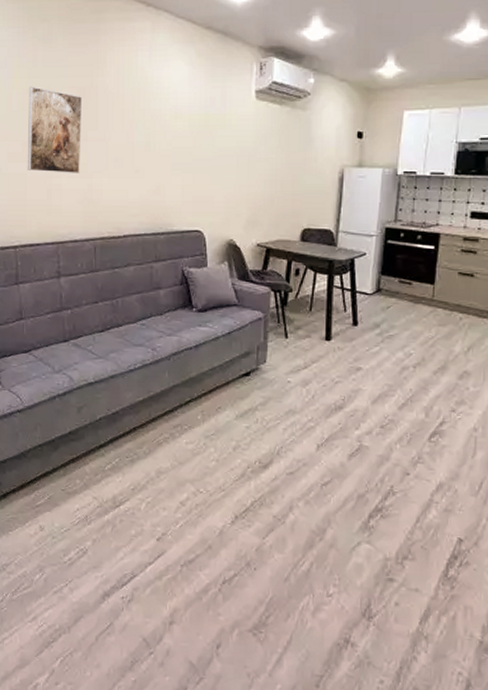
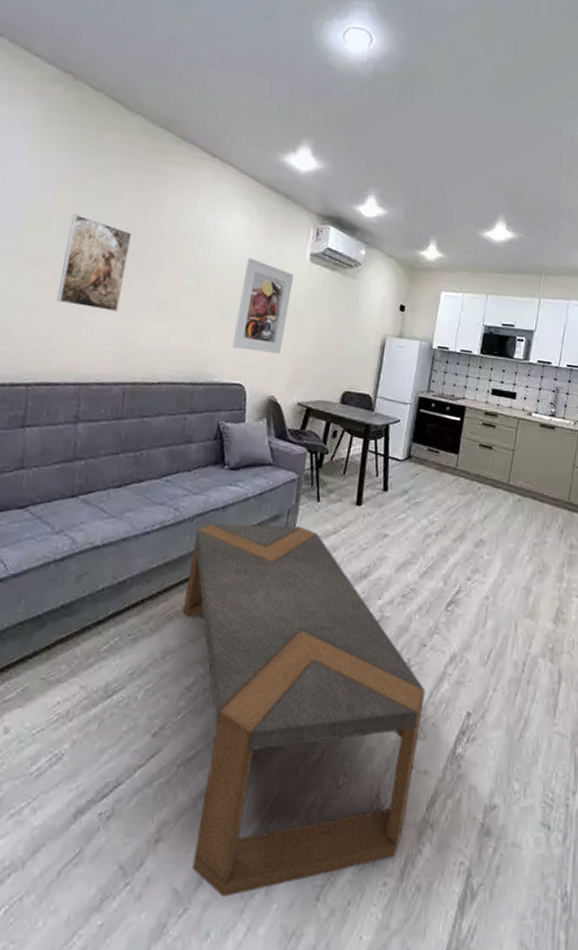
coffee table: none [171,361,412,674] -> present [183,523,425,897]
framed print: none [187,104,240,197] -> present [232,257,293,354]

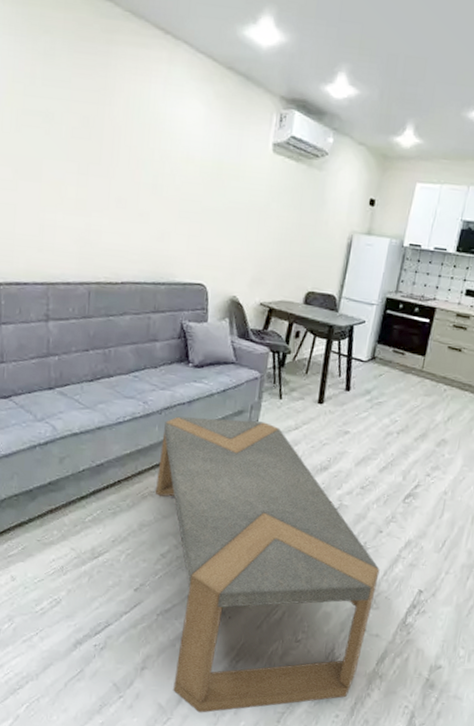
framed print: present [56,214,132,311] -> none [17,106,86,210]
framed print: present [232,257,293,354] -> none [192,149,255,253]

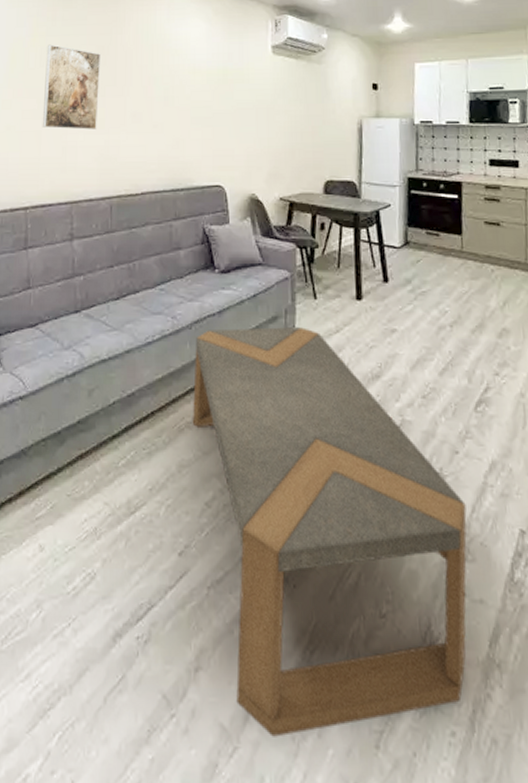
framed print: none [17,106,86,210] -> present [42,44,101,130]

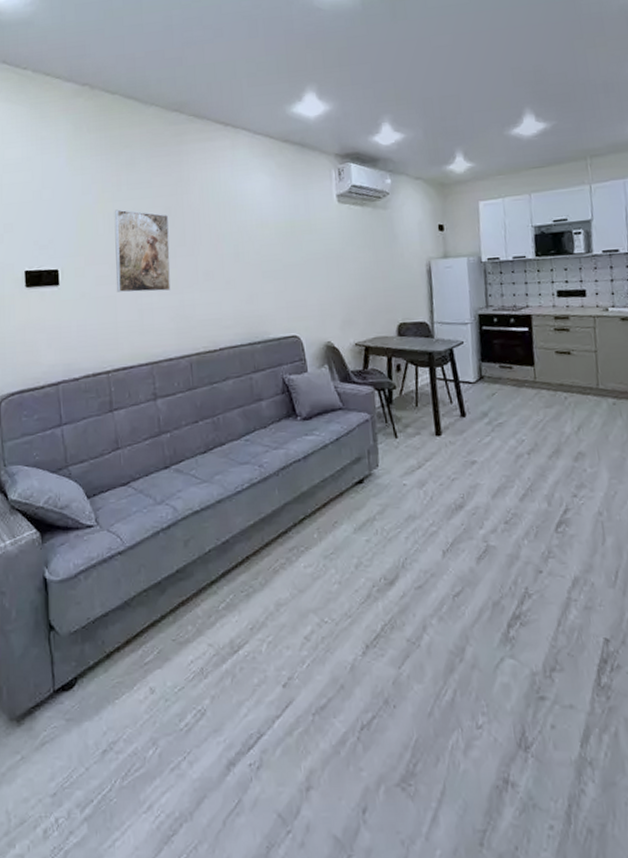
coffee table: present [193,327,467,737] -> none [284,466,560,843]

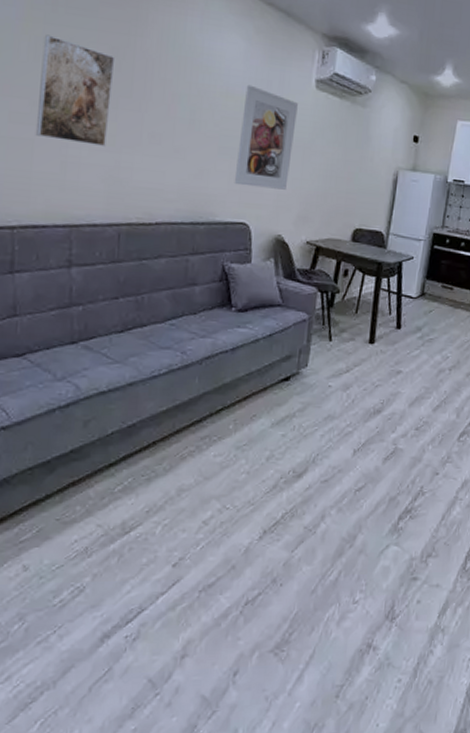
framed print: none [277,212,328,303] -> present [234,84,298,190]

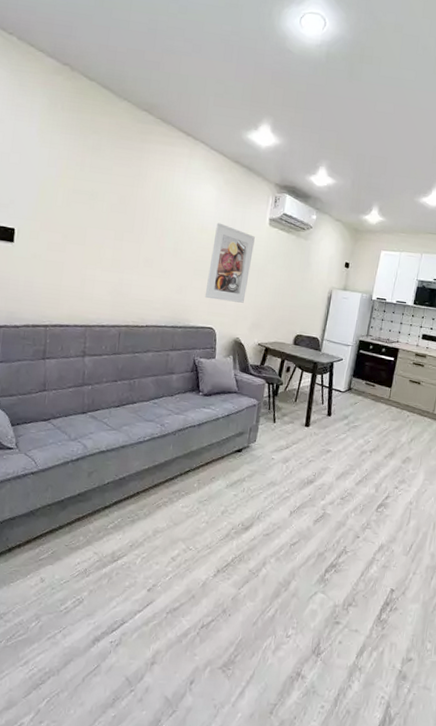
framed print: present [35,34,116,146] -> none [65,187,123,268]

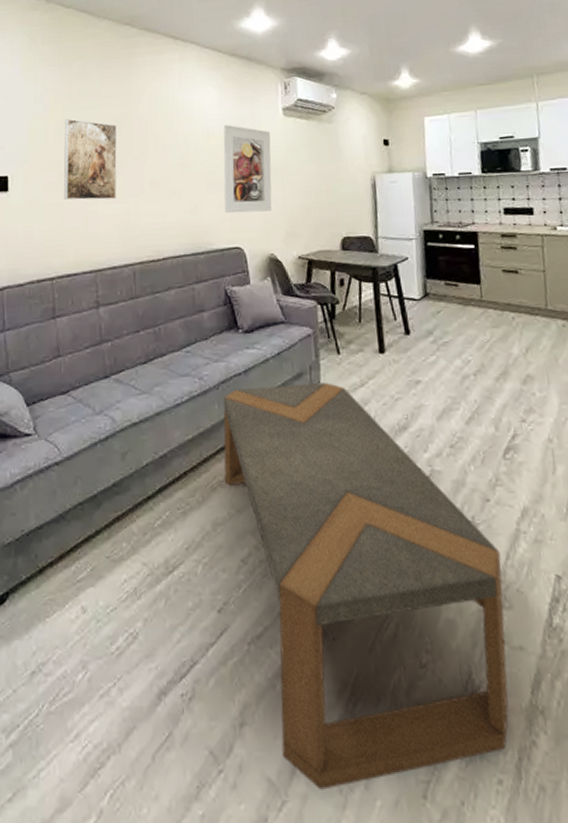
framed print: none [65,187,123,268] -> present [63,118,118,200]
coffee table: none [169,437,358,706] -> present [223,383,509,790]

